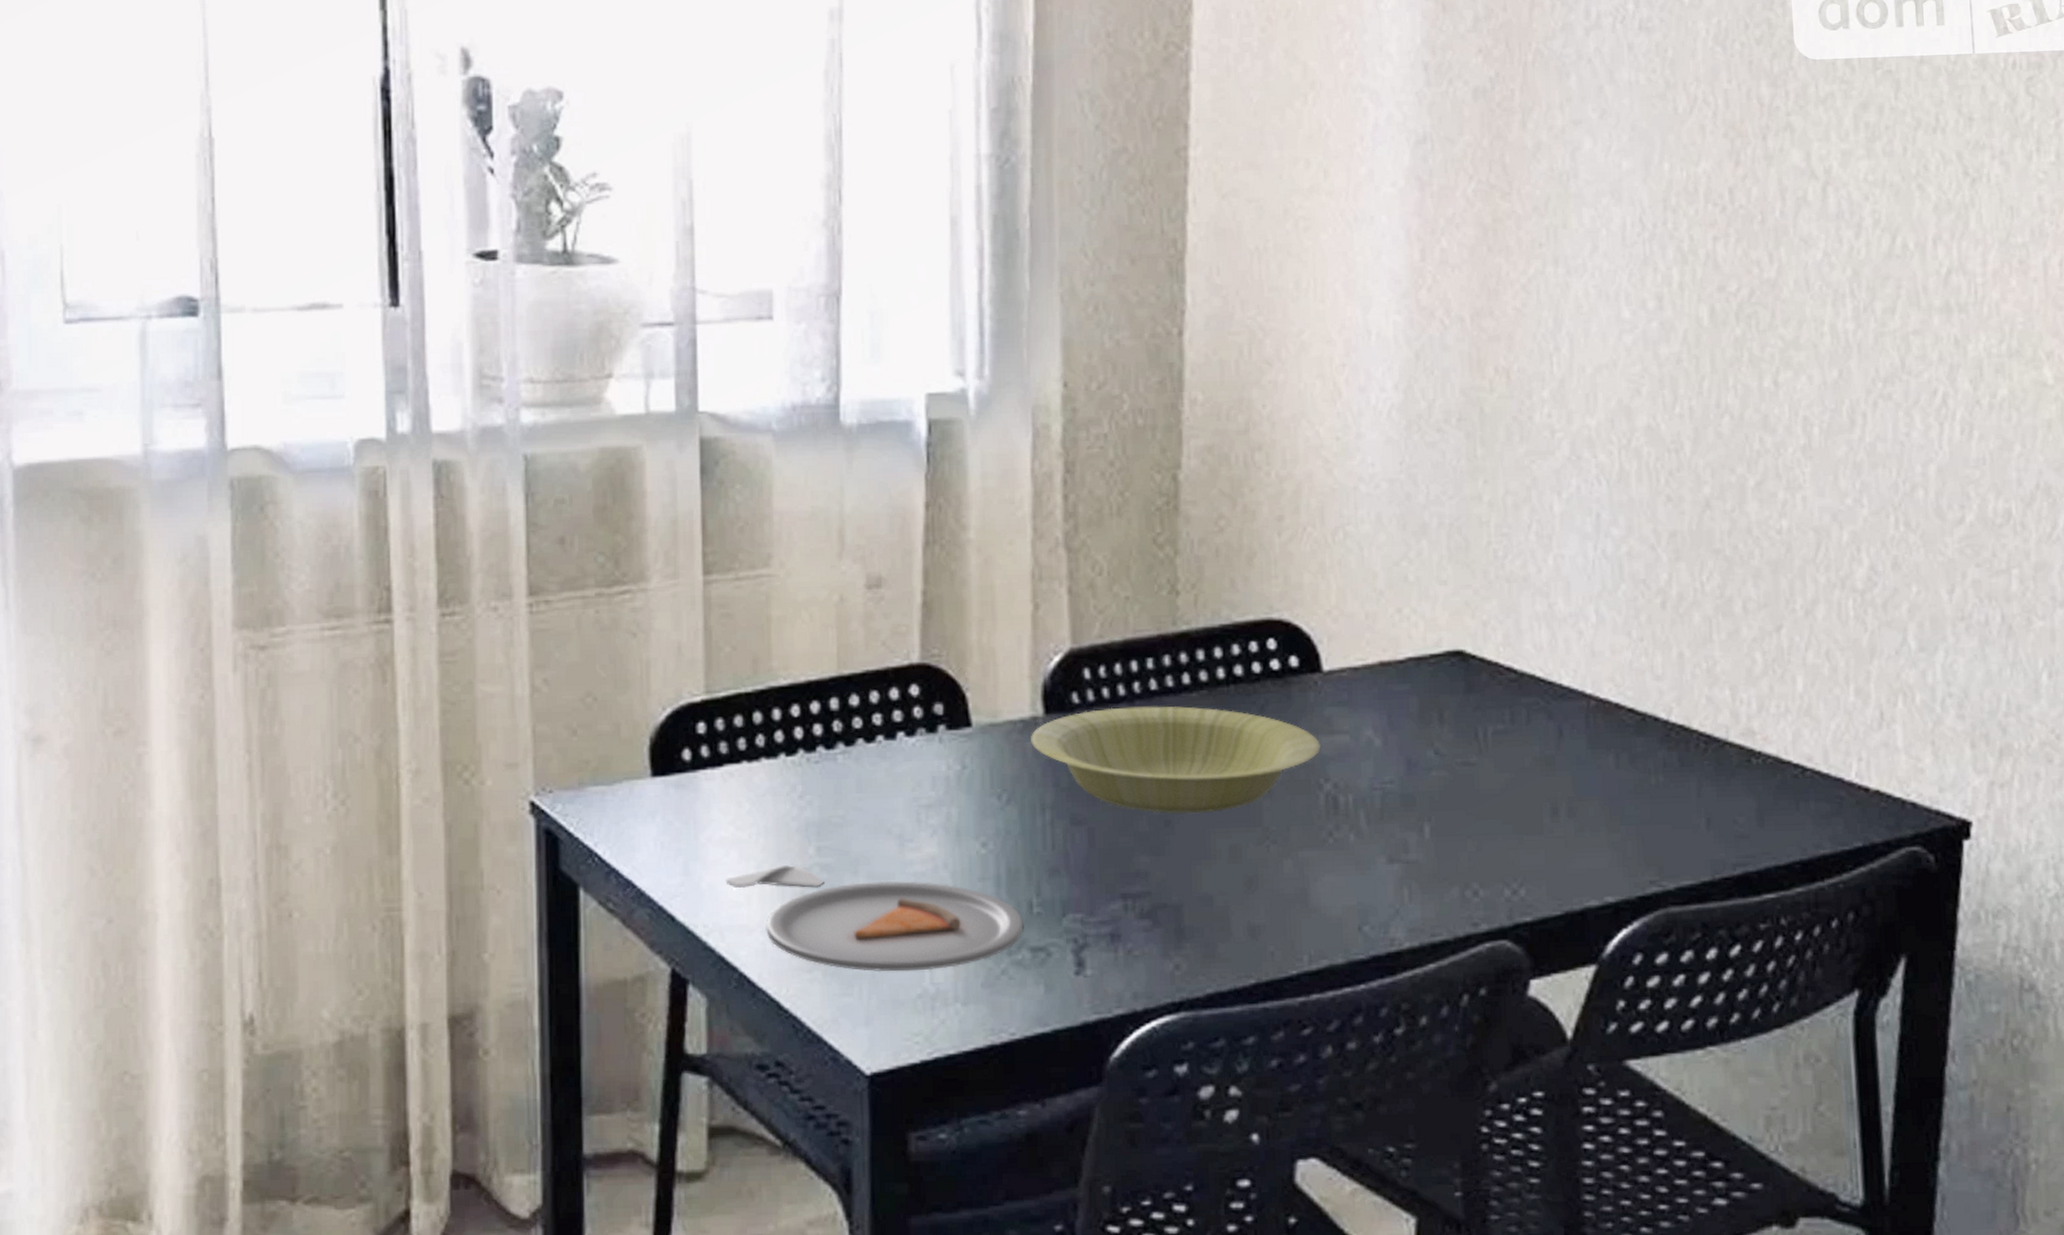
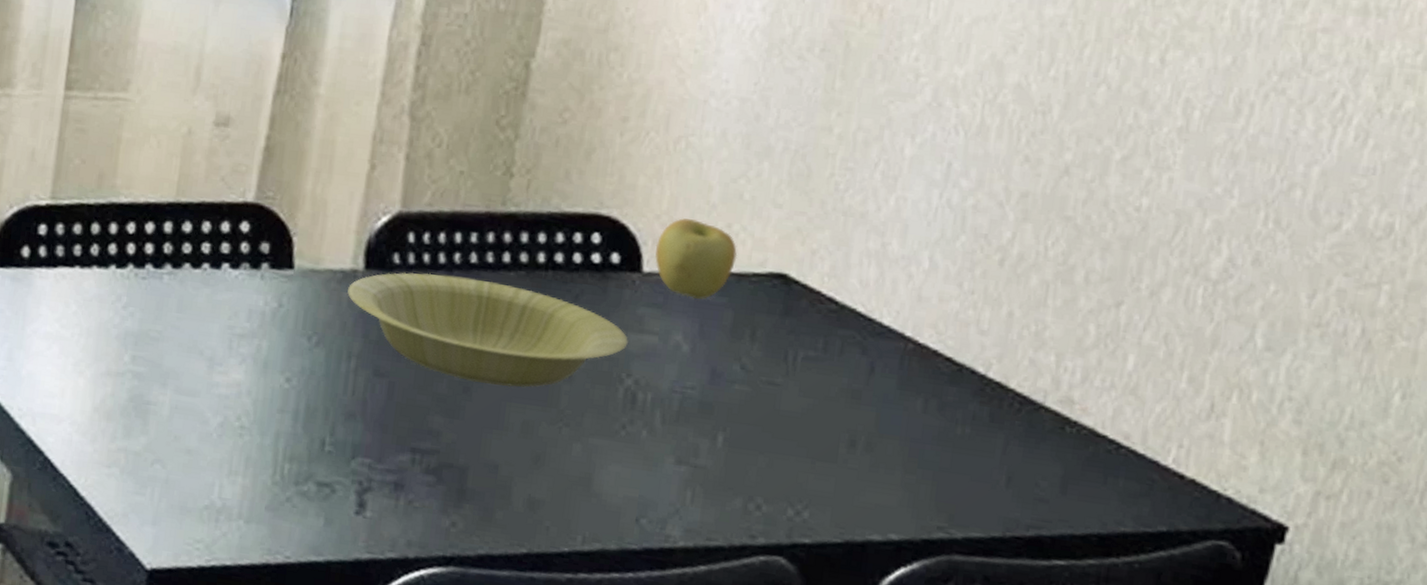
dinner plate: present [725,864,1024,972] -> none [44,366,314,487]
apple: none [1331,610,1413,690] -> present [655,218,738,299]

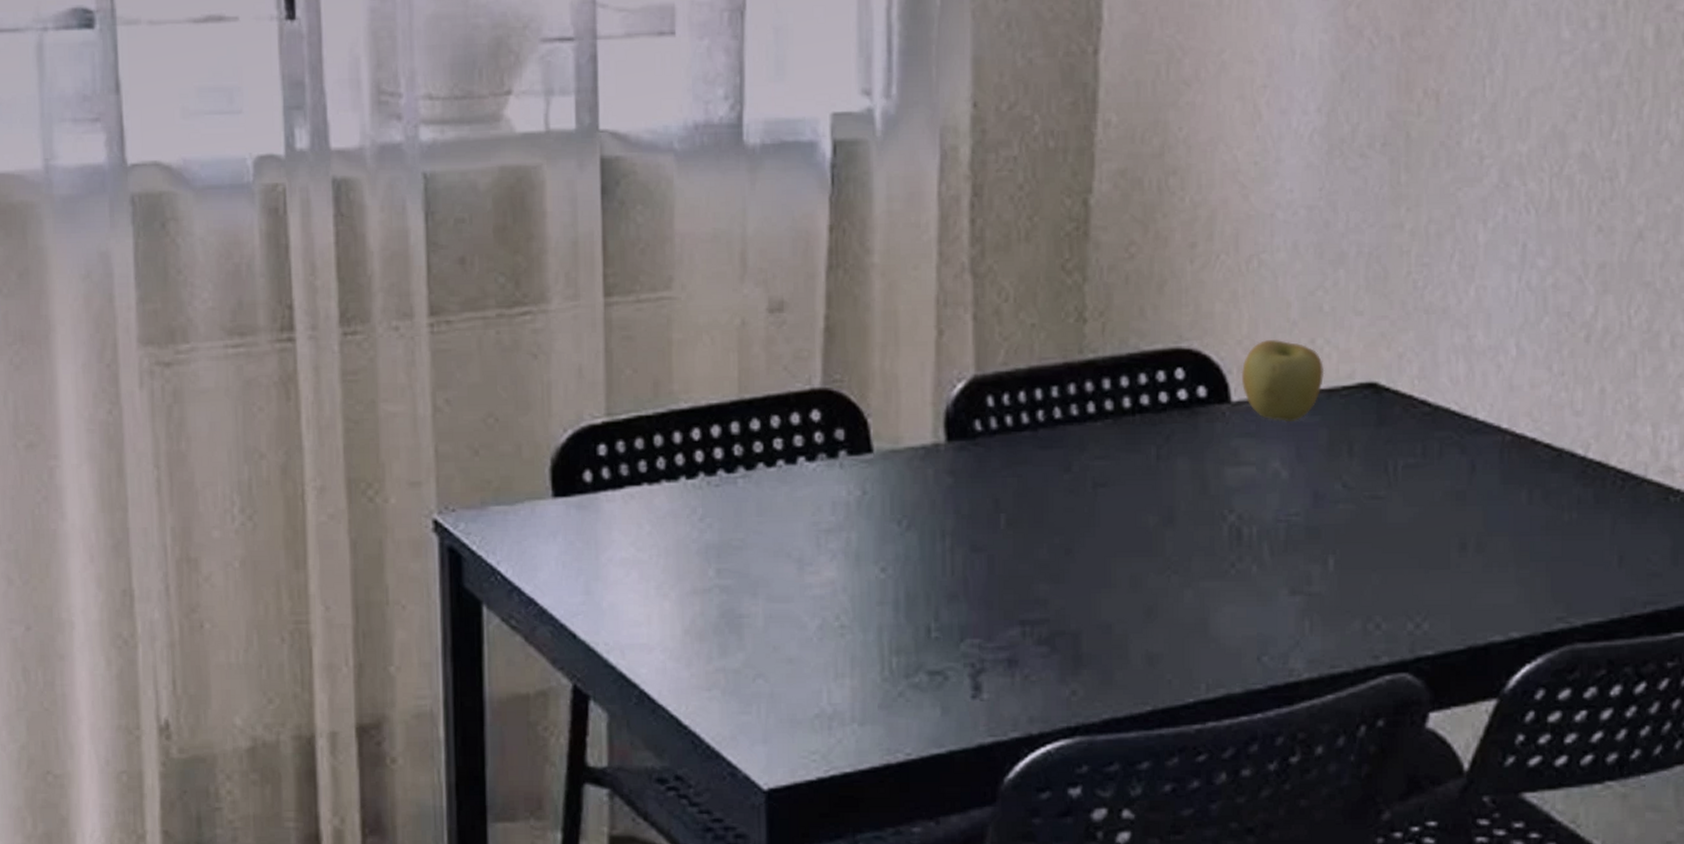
bowl: present [347,272,628,388] -> none [932,434,1226,542]

